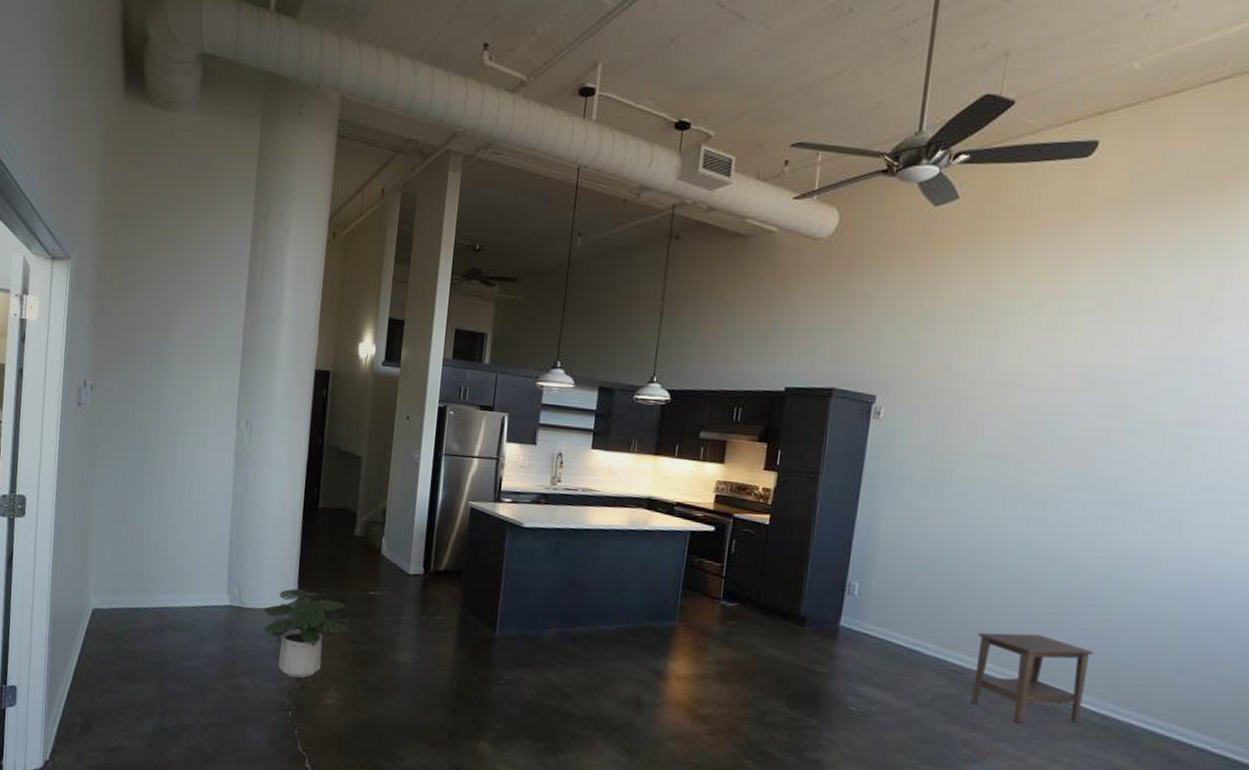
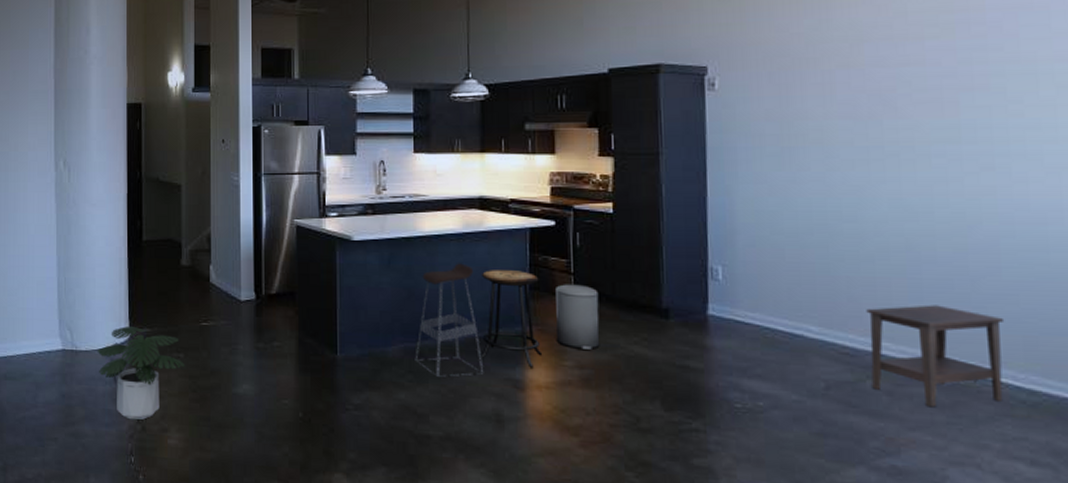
bar stool: none [568,557,634,663] -> present [415,263,484,377]
bar stool: none [629,566,693,662] -> present [481,270,543,370]
pedal bin: none [700,586,745,648] -> present [556,284,600,350]

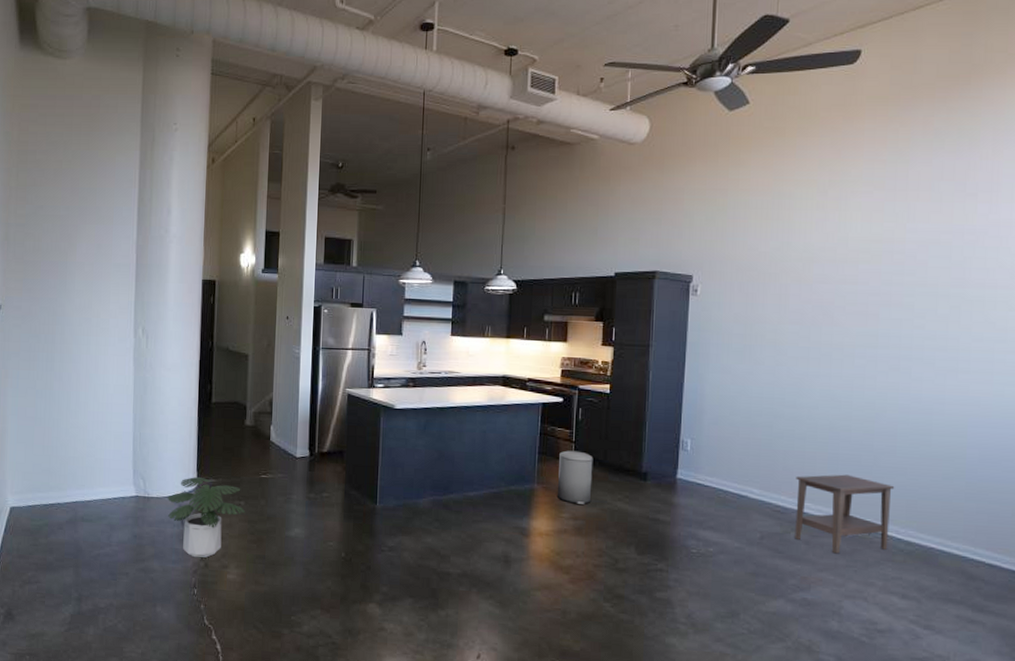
bar stool: present [415,263,484,377] -> none [441,430,498,525]
bar stool: present [481,270,543,370] -> none [495,437,547,520]

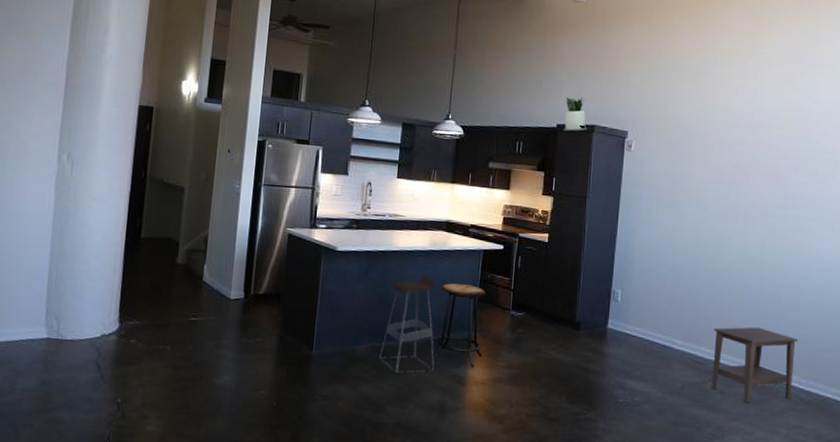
potted plant: present [167,477,246,558] -> none [83,318,171,408]
bar stool: none [441,430,498,525] -> present [379,276,436,373]
bar stool: none [495,437,547,520] -> present [433,283,486,368]
pedal bin: present [556,450,593,505] -> none [494,298,530,353]
planter: none [622,242,649,280] -> present [563,96,588,132]

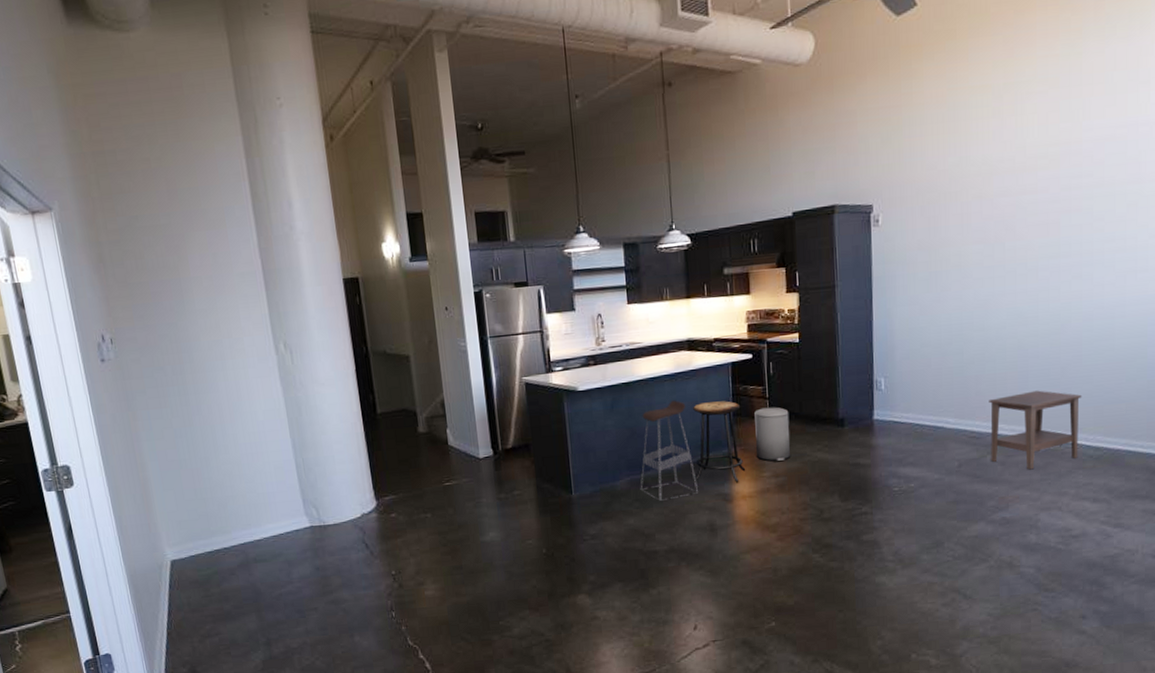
pedal bin: none [494,298,530,353] -> present [754,407,791,462]
planter: present [563,96,588,132] -> none [799,175,828,219]

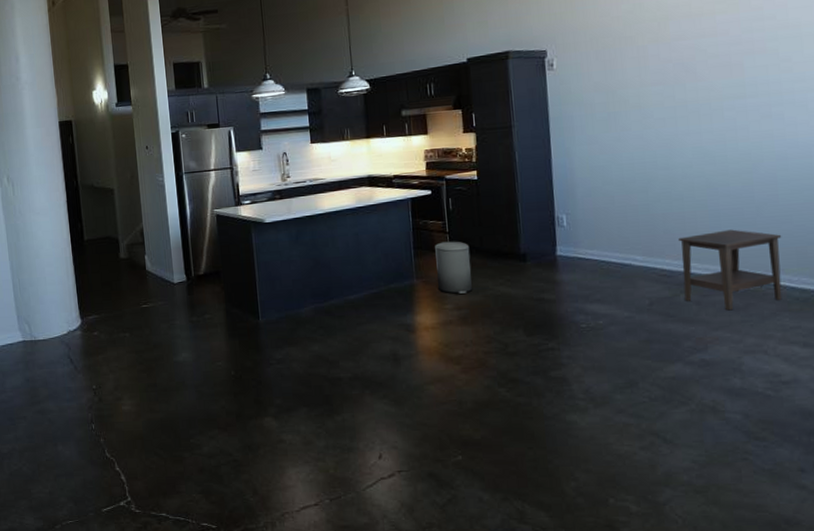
bar stool: present [640,400,699,501] -> none [324,233,382,329]
bar stool: present [693,401,746,484] -> none [374,234,428,315]

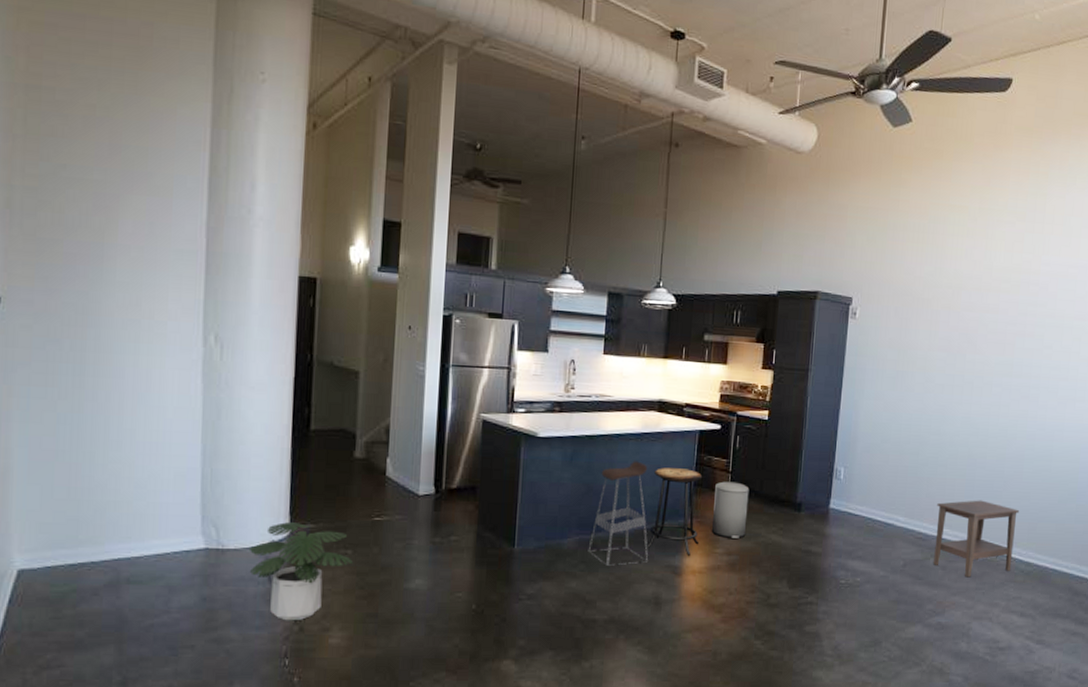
potted plant: none [53,315,132,394] -> present [248,522,354,621]
bar stool: none [324,233,382,329] -> present [588,461,649,566]
bar stool: none [374,234,428,315] -> present [647,468,703,557]

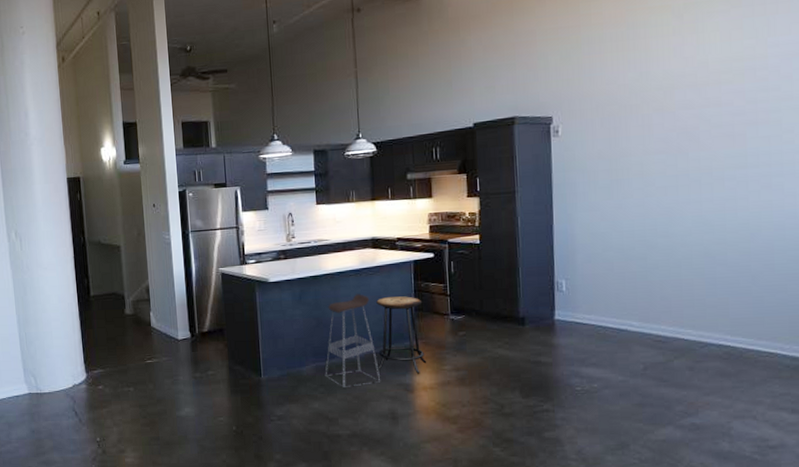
potted plant: present [248,522,354,621] -> none [58,369,136,446]
pedal bin: present [711,481,750,538] -> none [436,303,471,356]
side table: present [933,500,1020,578] -> none [675,297,776,377]

